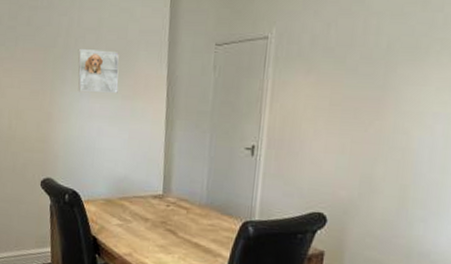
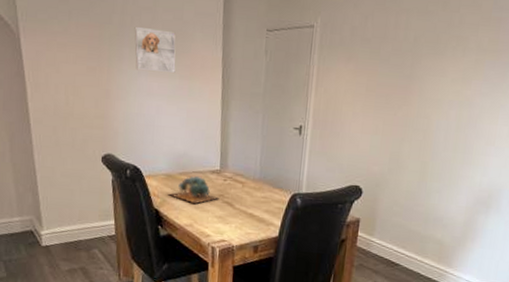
succulent plant: none [106,200,161,231] -> present [168,175,219,204]

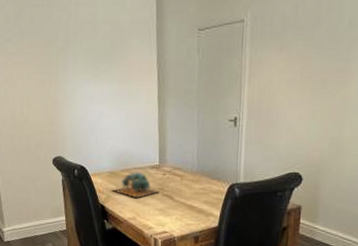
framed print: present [134,26,176,74] -> none [77,39,115,79]

